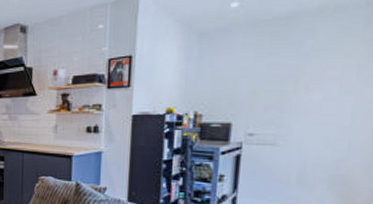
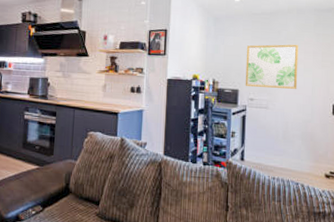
wall art: none [241,56,333,118] -> present [245,44,299,89]

